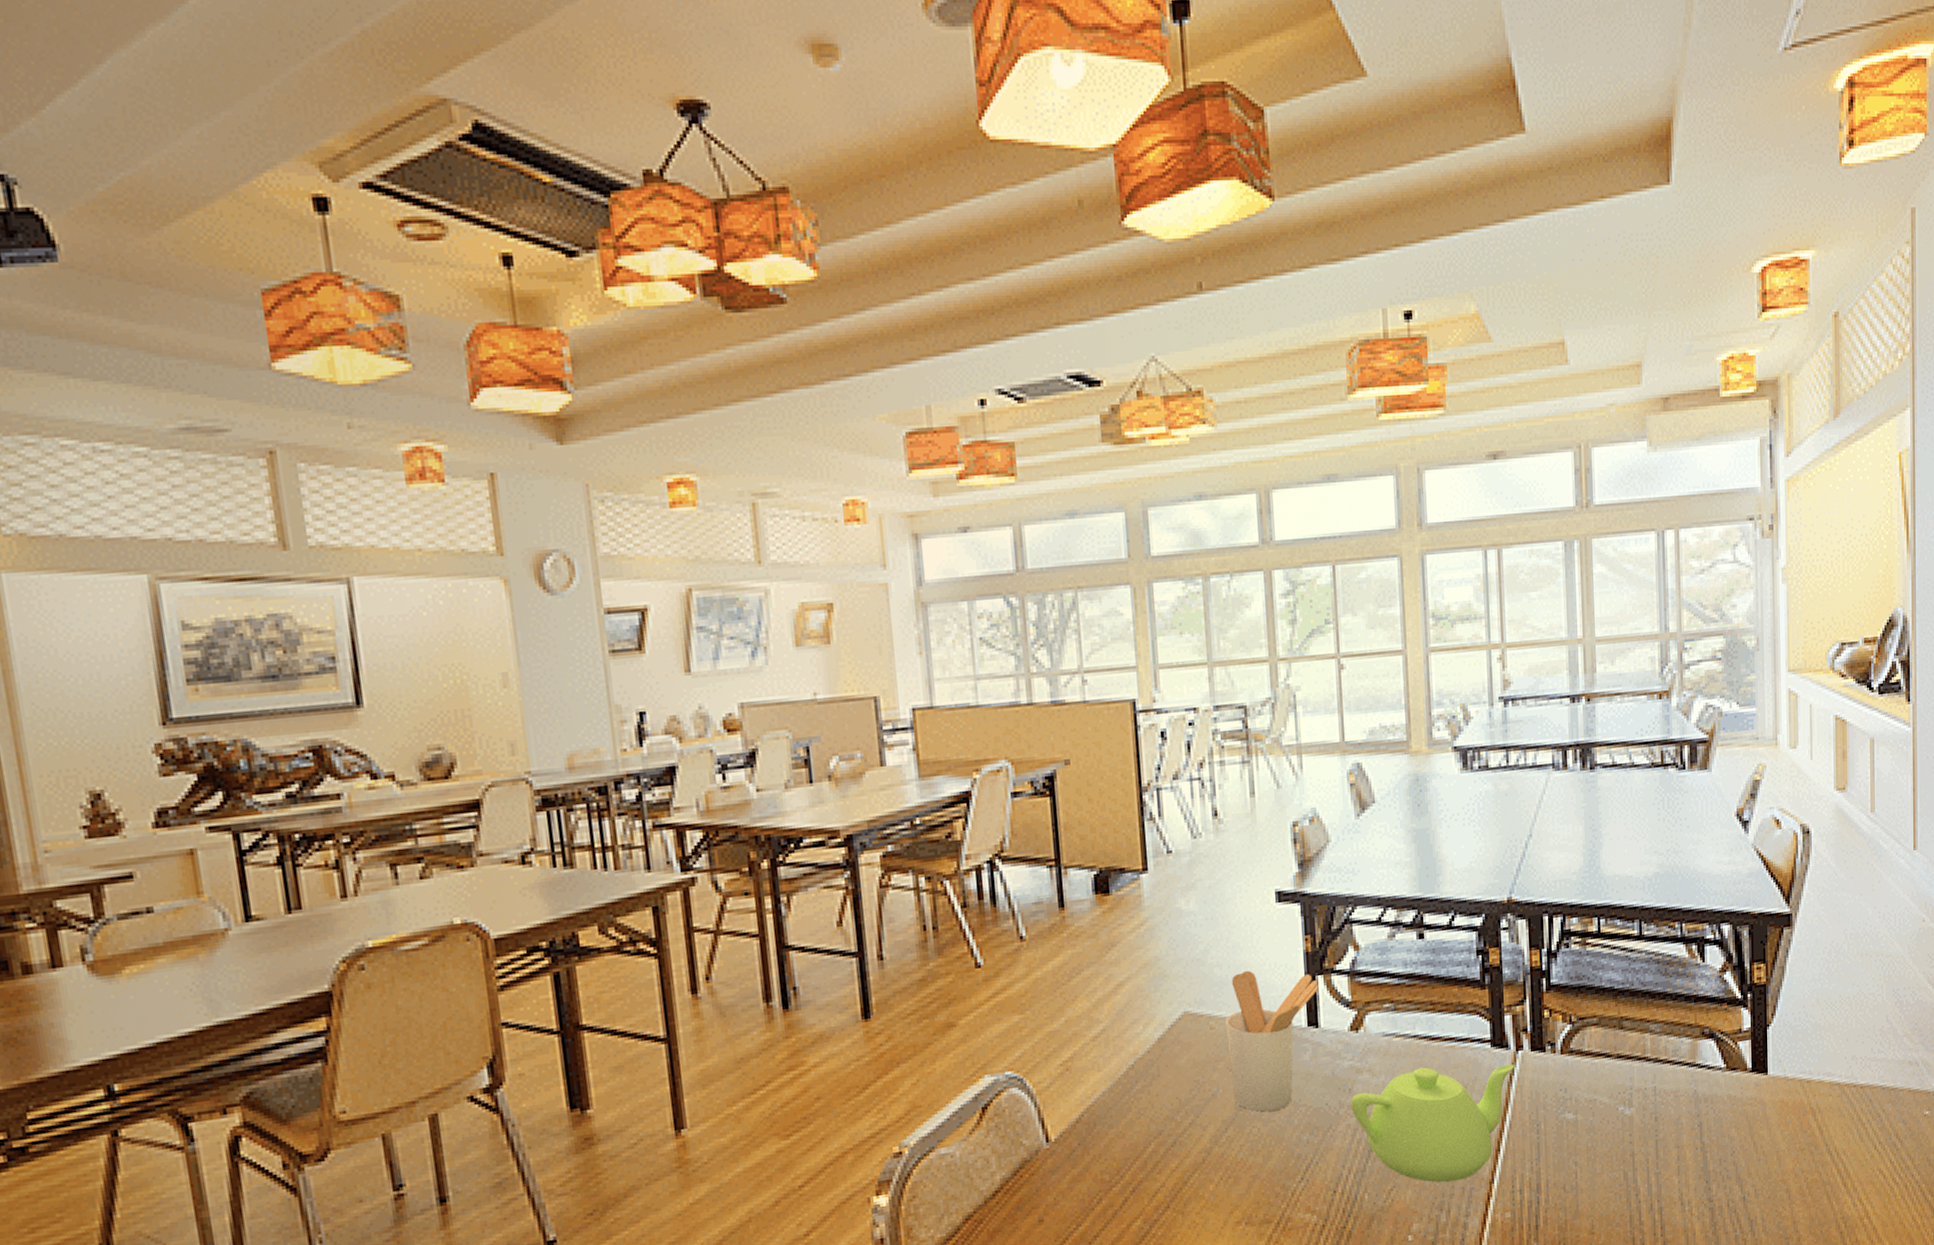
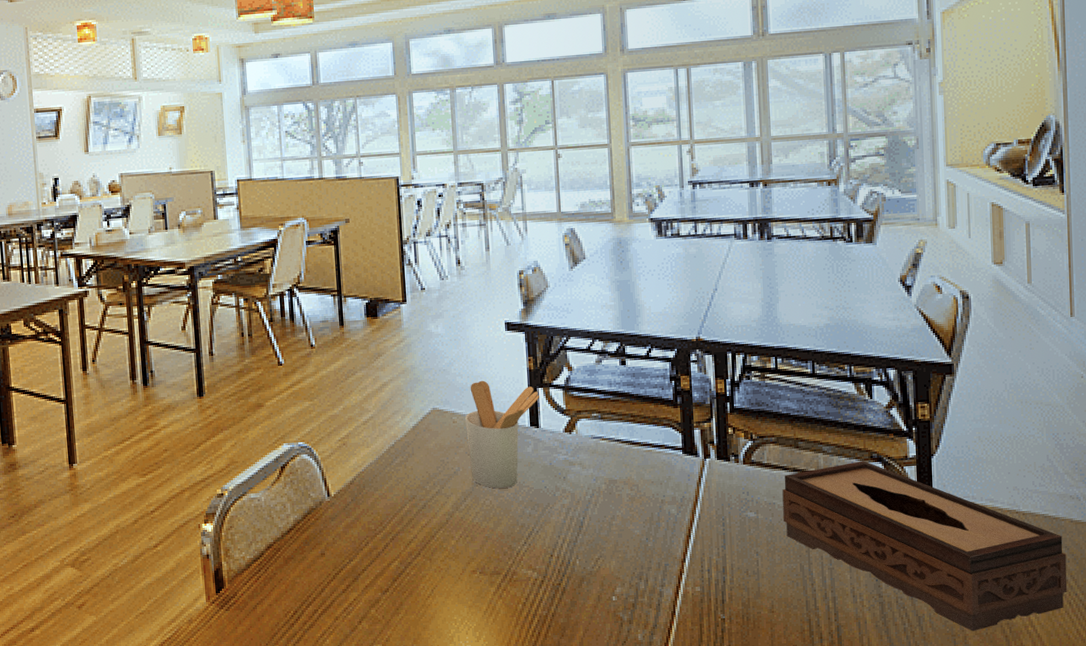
teapot: present [1350,1064,1514,1183] -> none [565,465,703,558]
tissue box: none [1604,1038,1904,1231] -> present [782,461,1068,631]

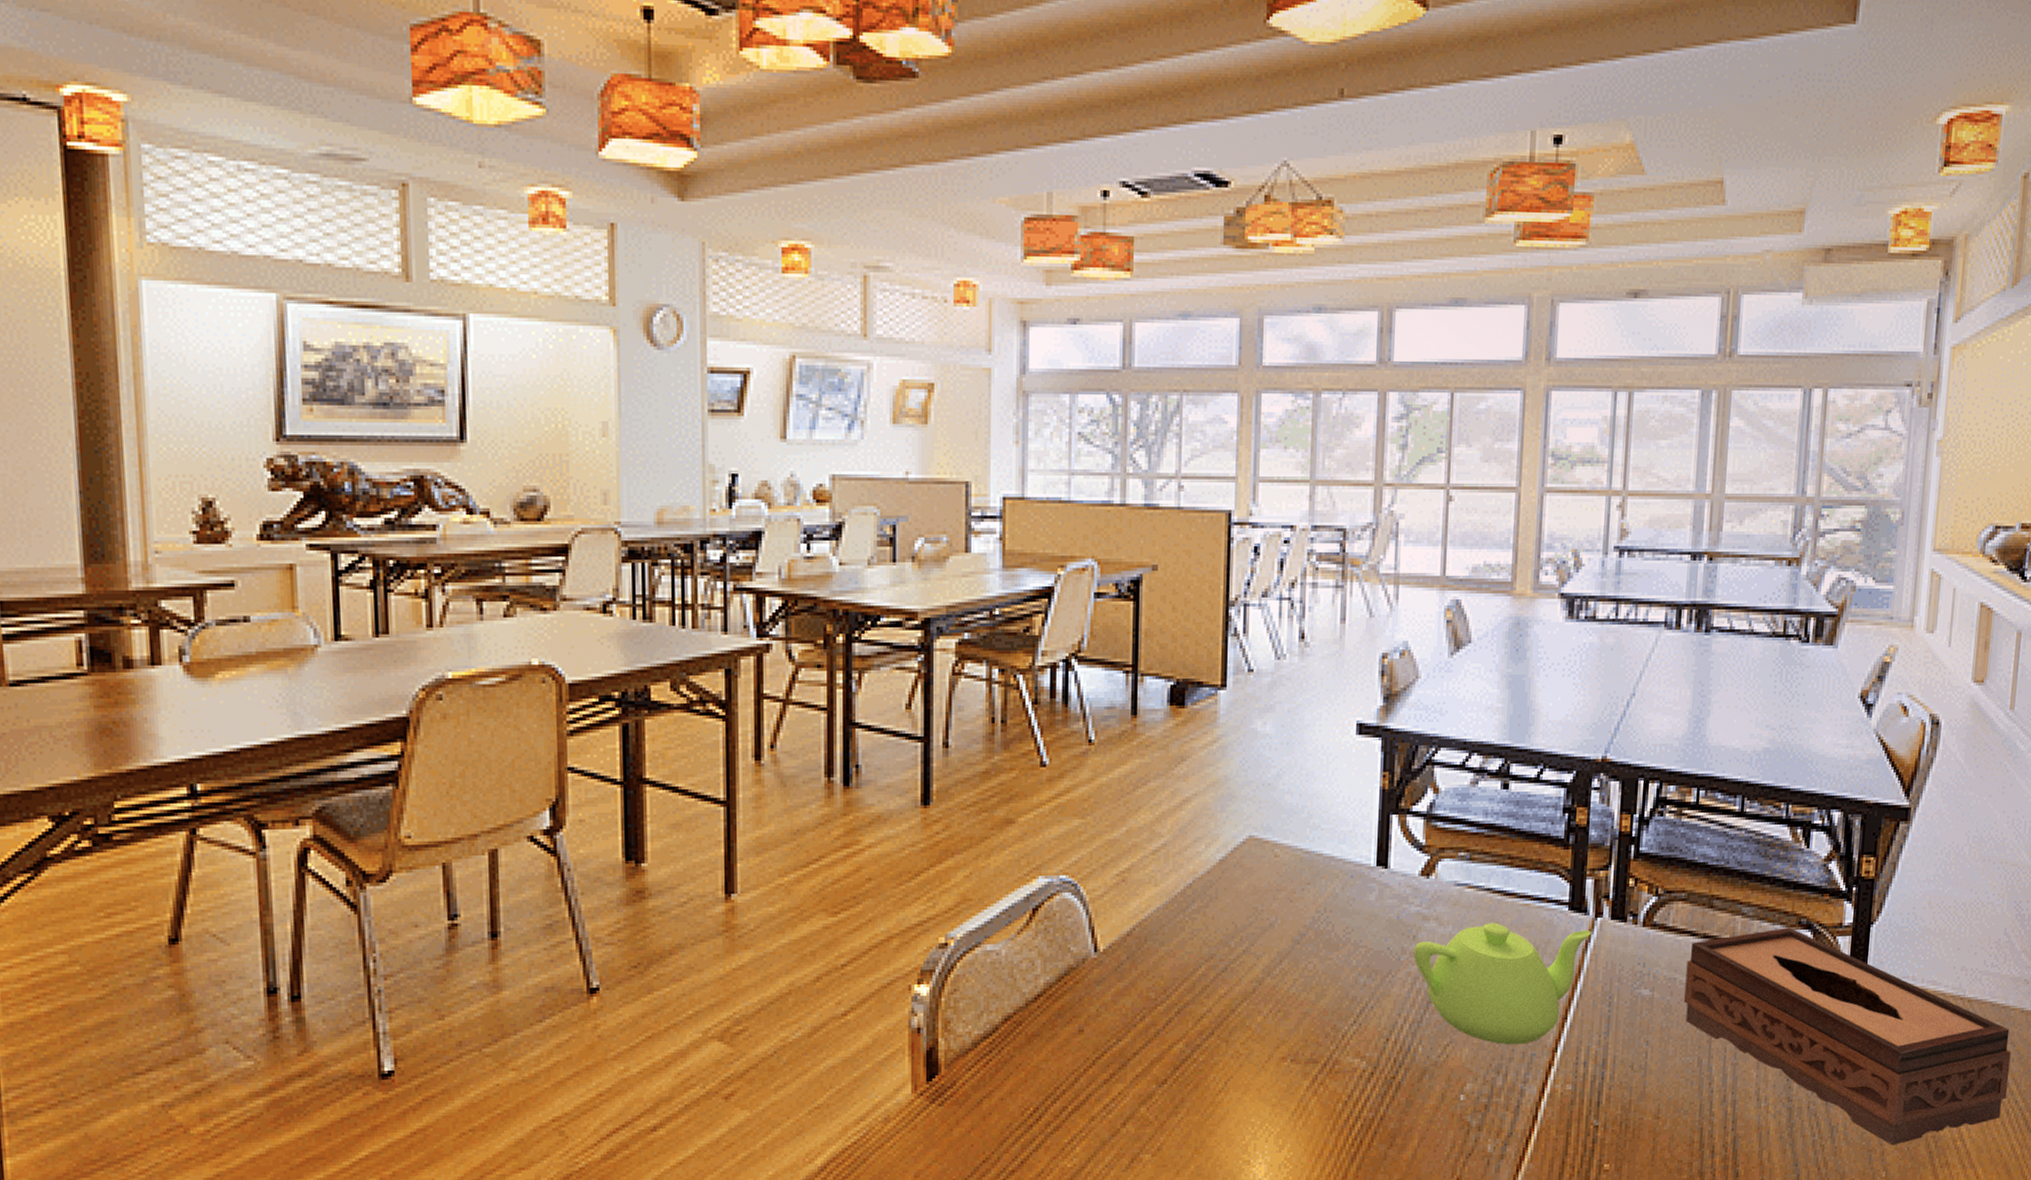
utensil holder: present [465,380,539,489] -> none [1291,801,1392,948]
teapot: none [565,465,703,558] -> present [1413,923,1591,1045]

